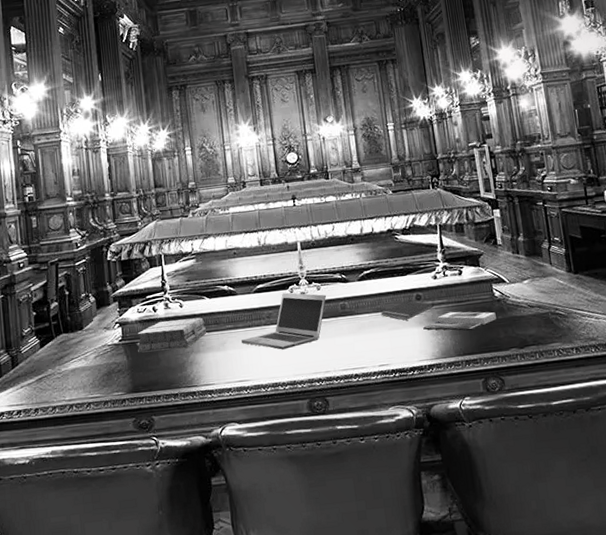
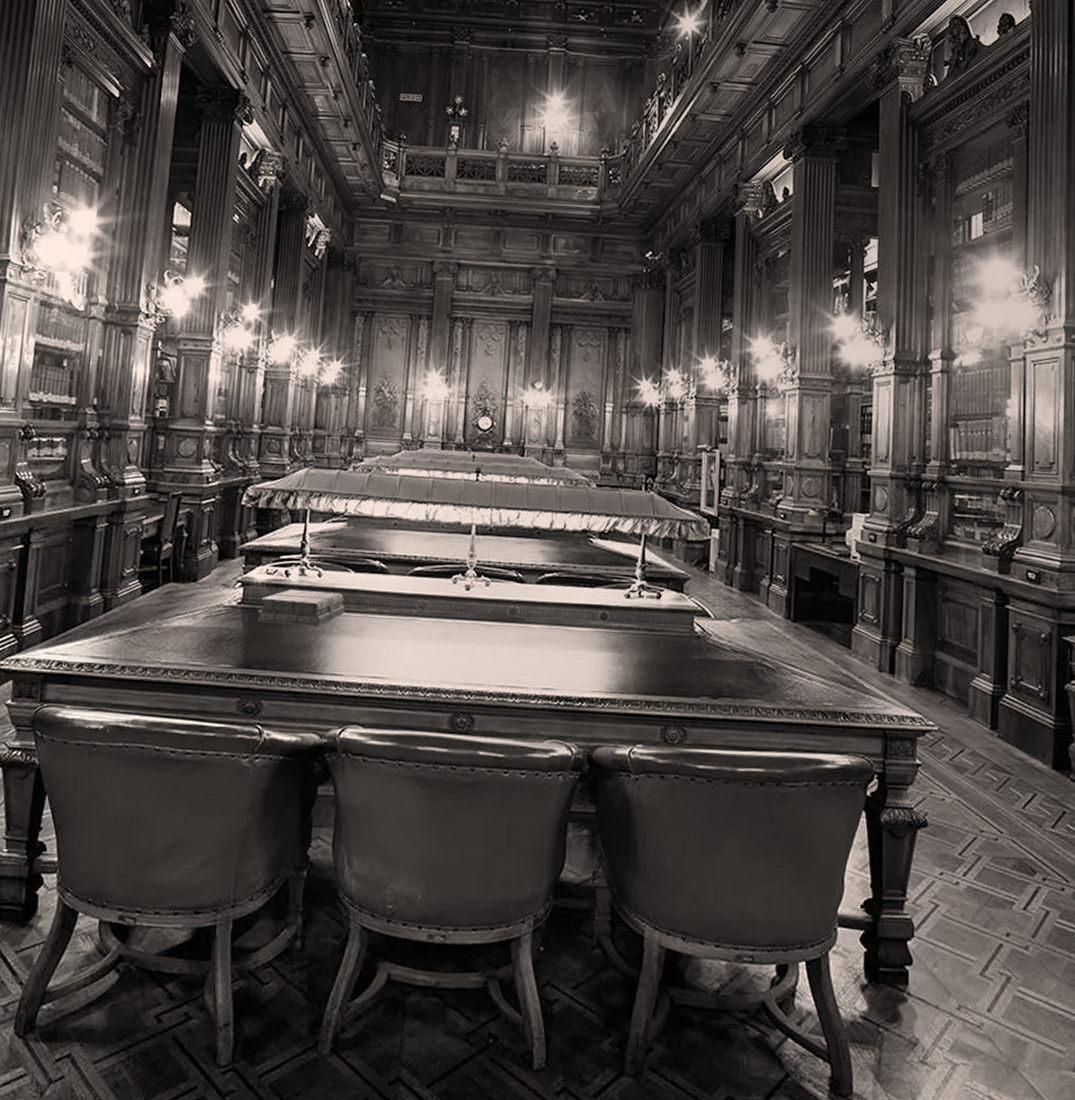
laptop: present [241,292,327,350] -> none [384,582,496,650]
notepad: present [380,300,434,321] -> none [556,618,620,641]
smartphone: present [423,311,496,331] -> none [603,640,692,667]

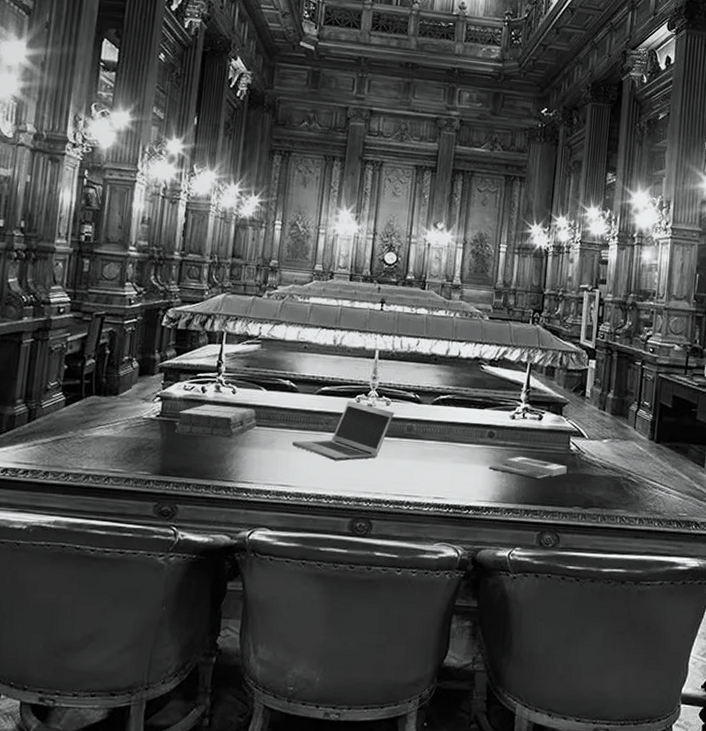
laptop: none [384,582,496,650] -> present [292,401,395,461]
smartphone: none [603,640,692,667] -> present [489,456,567,480]

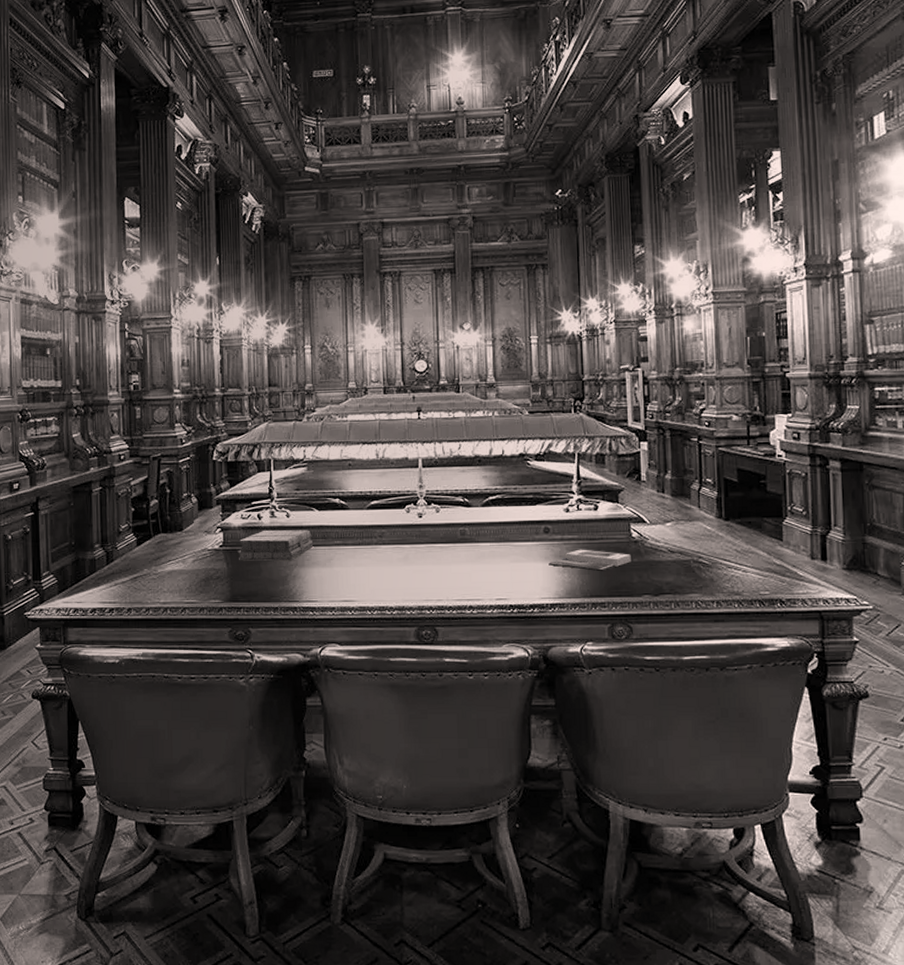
laptop: present [292,401,395,461] -> none [350,512,446,572]

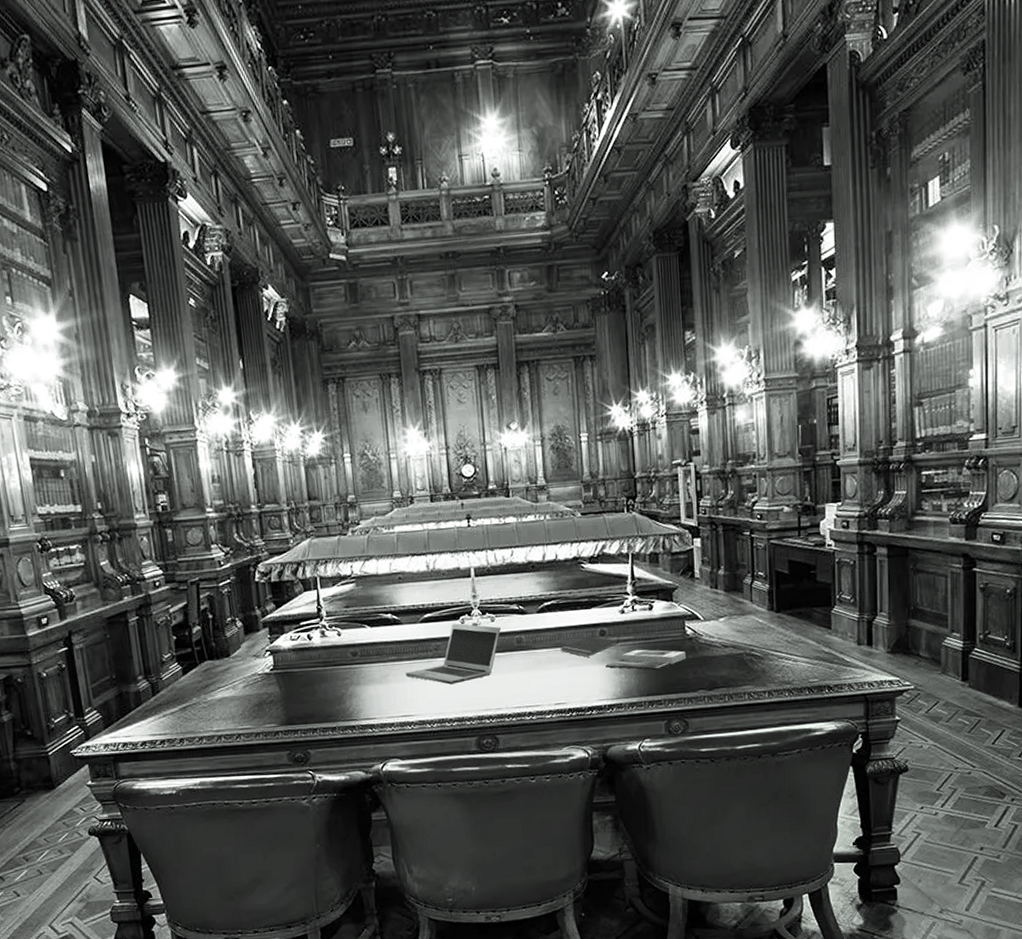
stack of books: present [237,530,314,561] -> none [289,647,368,684]
laptop: none [350,512,446,572] -> present [406,623,502,685]
notepad: none [503,533,563,554] -> present [560,636,619,657]

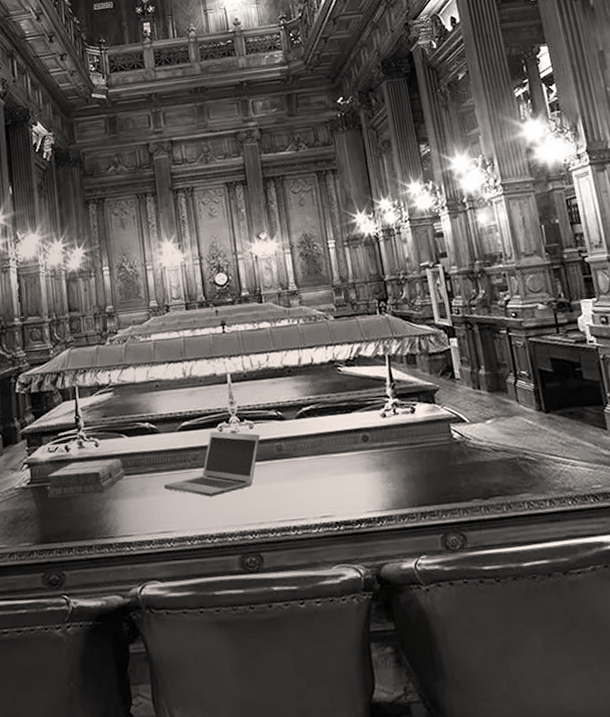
stack of books: none [289,647,368,684] -> present [46,458,126,498]
notepad: present [560,636,619,657] -> none [322,442,383,465]
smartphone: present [605,649,686,671] -> none [371,455,456,478]

